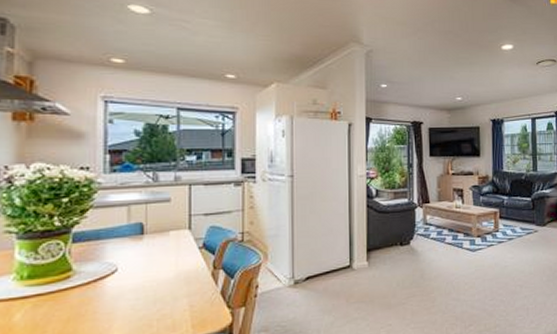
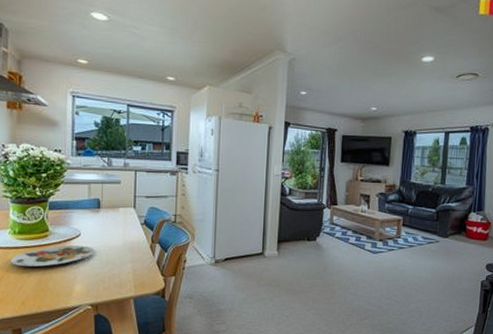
plate: none [16,283,137,322] -> present [11,245,95,267]

